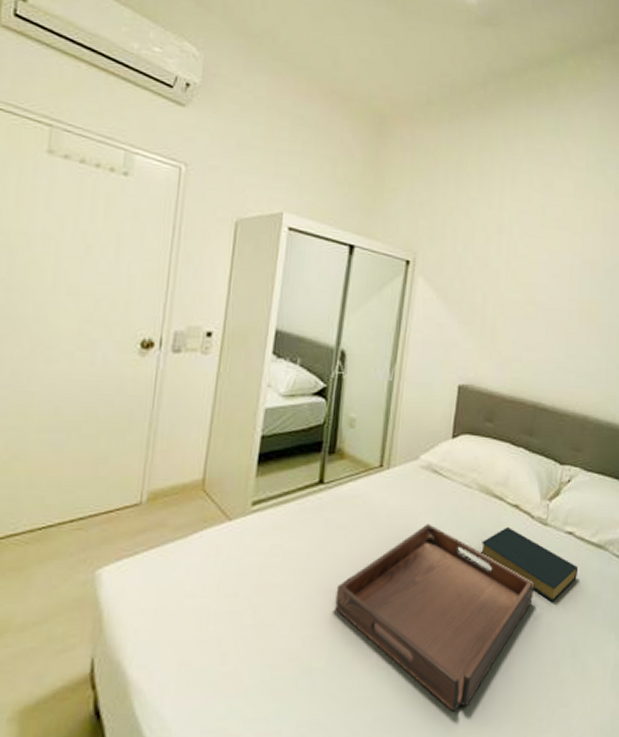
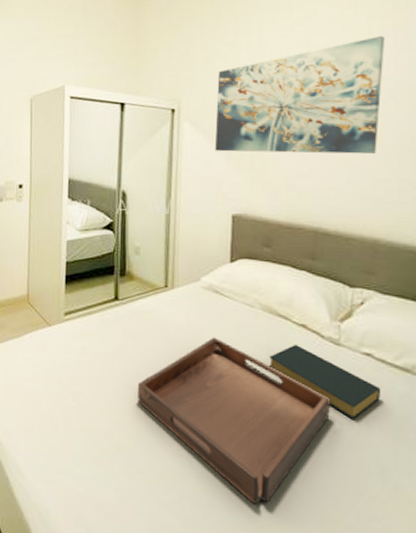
wall art: none [447,217,607,331] -> present [214,36,386,154]

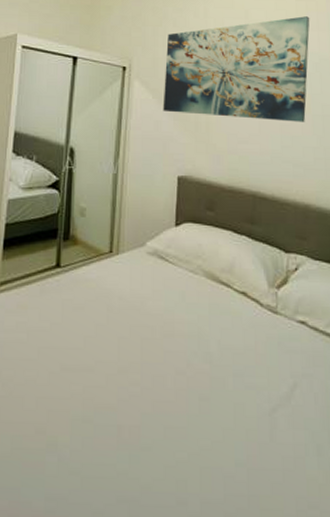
serving tray: present [137,337,331,504] -> none [75,307,270,501]
hardback book: present [269,344,382,419] -> none [212,313,315,393]

